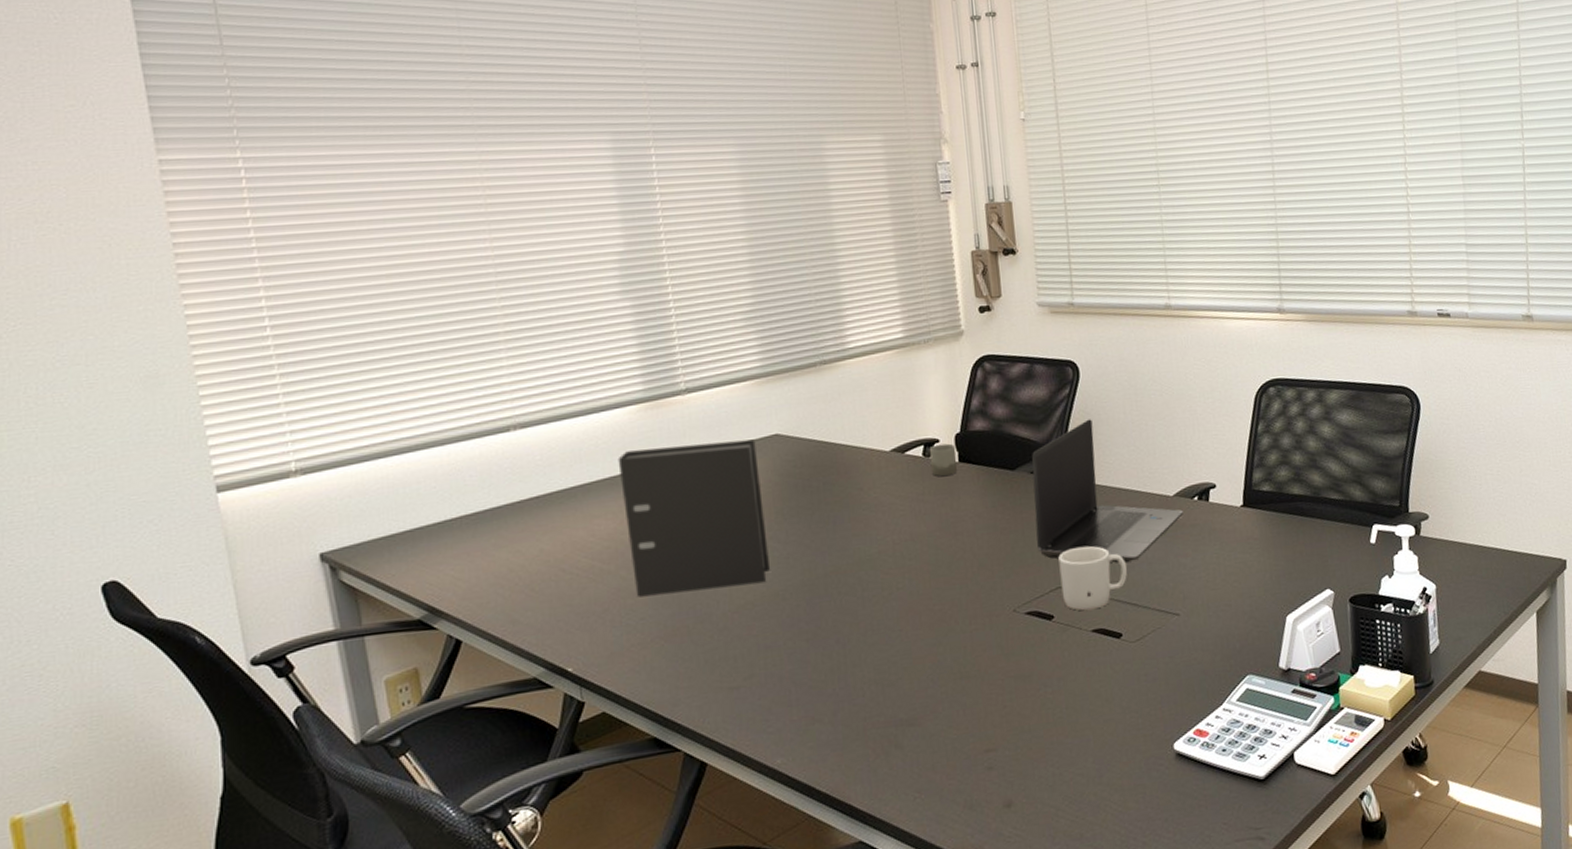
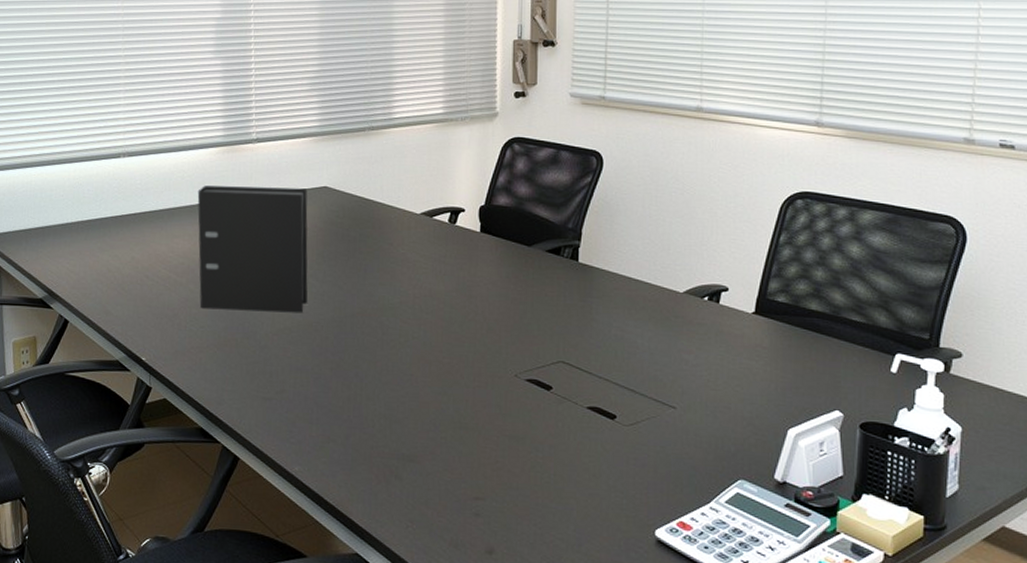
cup: present [929,443,958,477] -> none [454,213,479,244]
laptop computer: present [1031,419,1183,563] -> none [544,208,691,349]
mug: present [1058,545,1128,611] -> none [562,326,629,388]

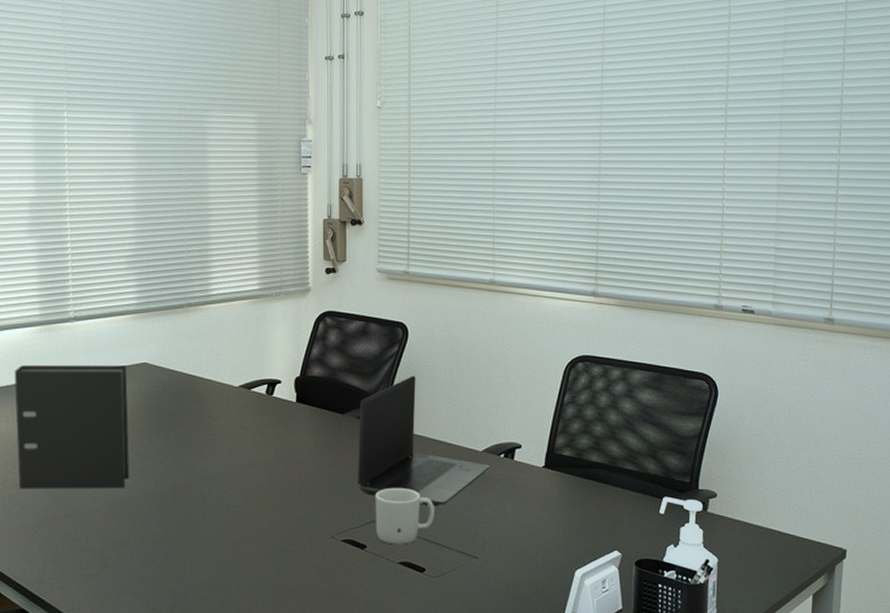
laptop computer: none [544,208,691,349] -> present [358,376,490,506]
mug: none [562,326,629,388] -> present [375,487,436,545]

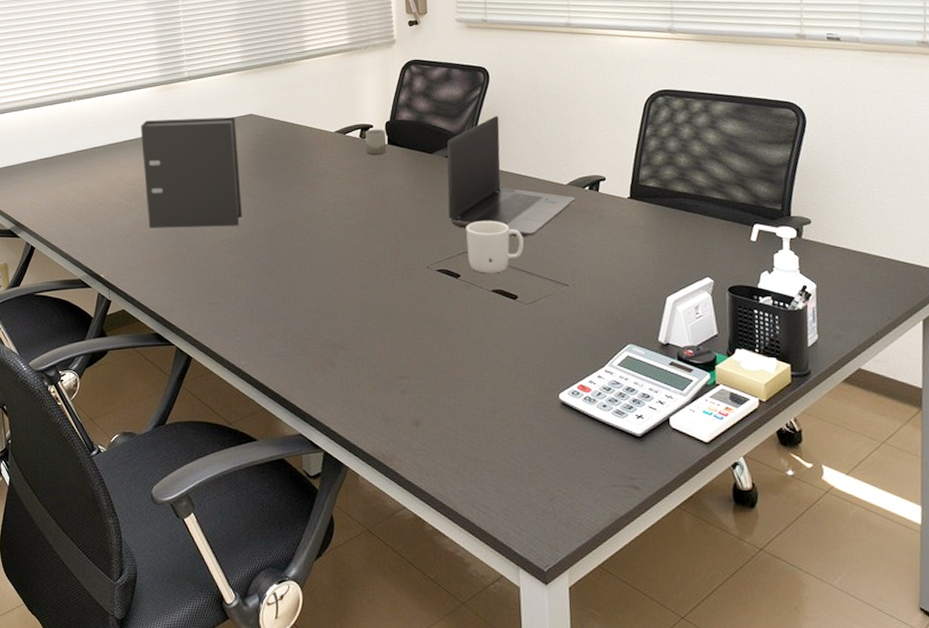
cup: none [271,385,295,414] -> present [365,129,387,155]

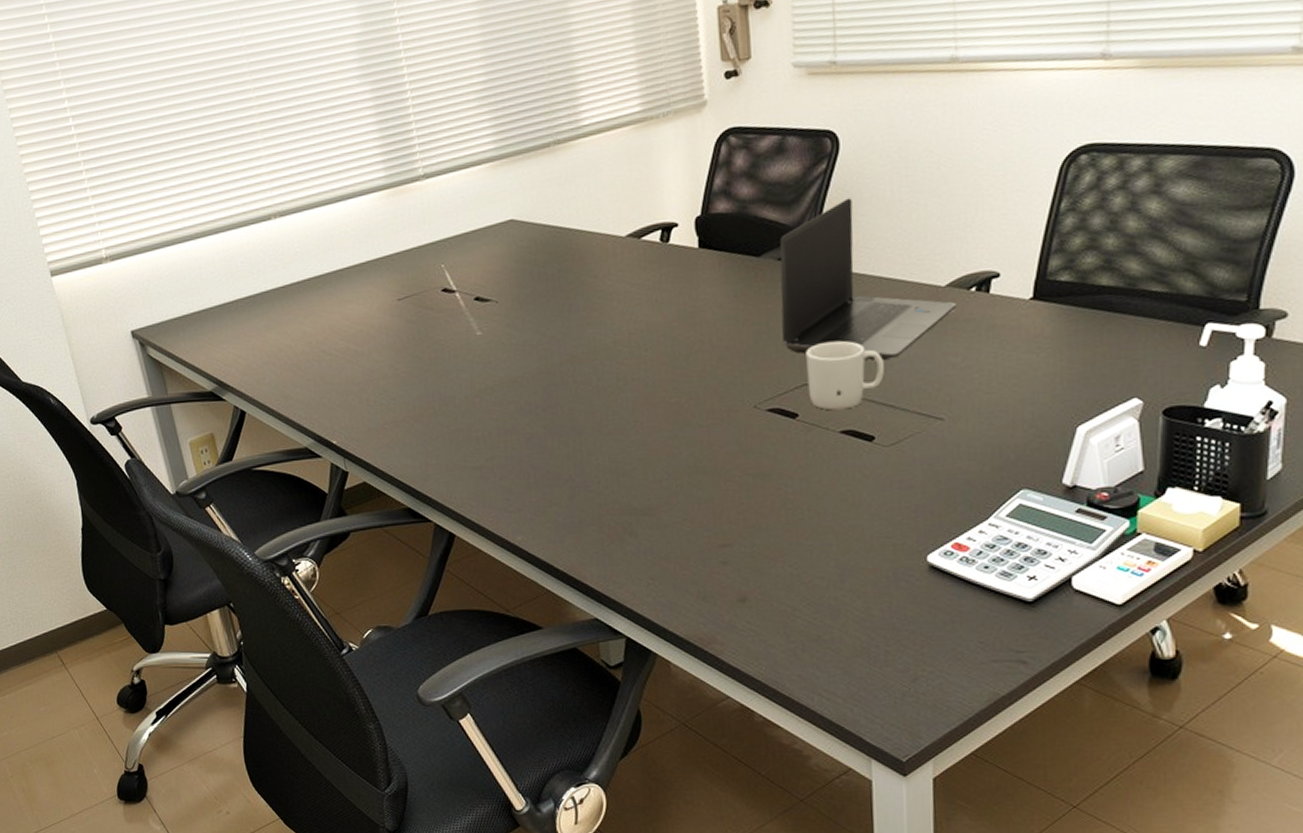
binder: present [140,117,242,228] -> none [365,225,508,379]
cup: present [365,129,387,155] -> none [667,227,698,264]

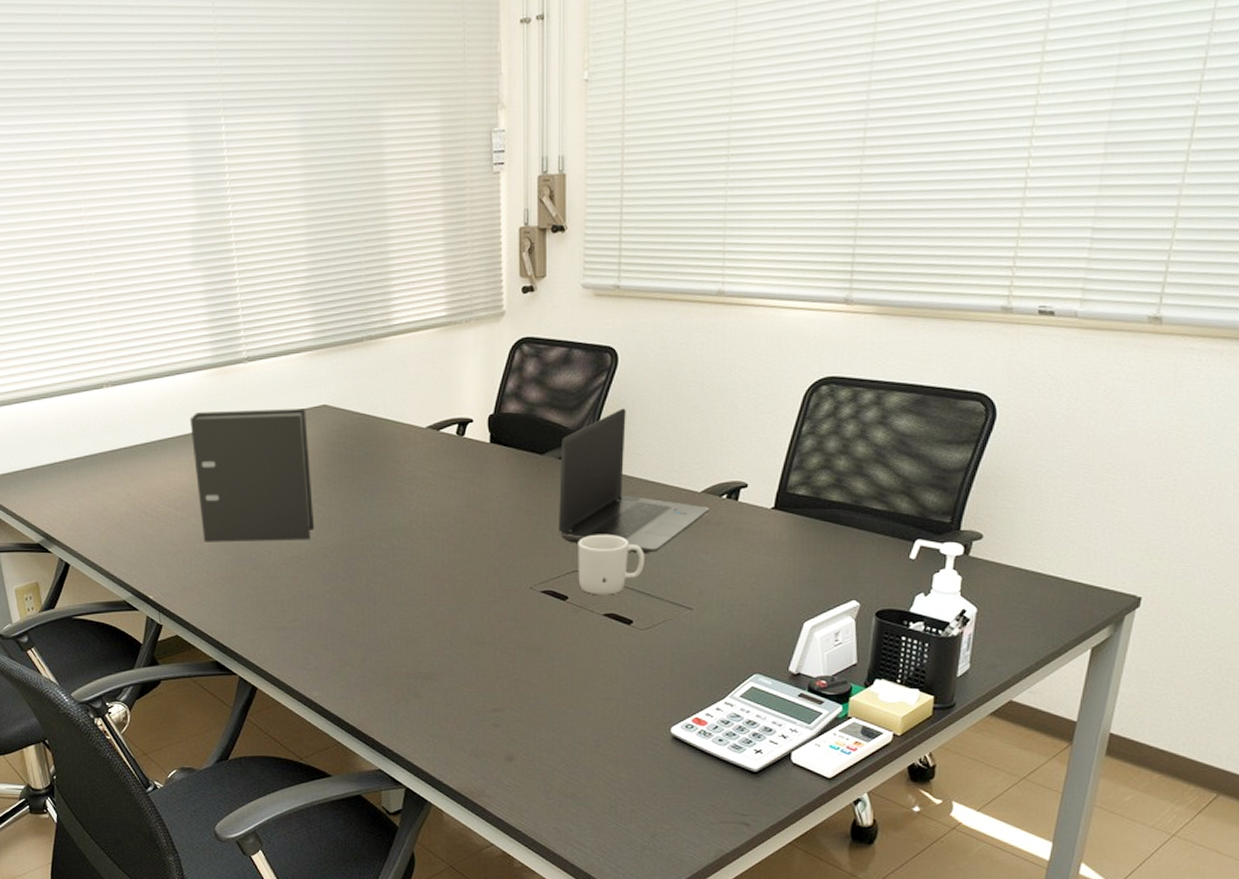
binder: none [365,225,508,379] -> present [189,408,314,542]

